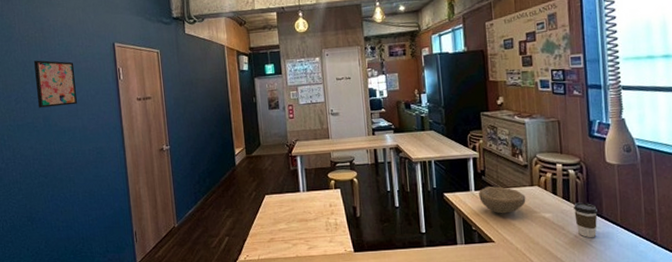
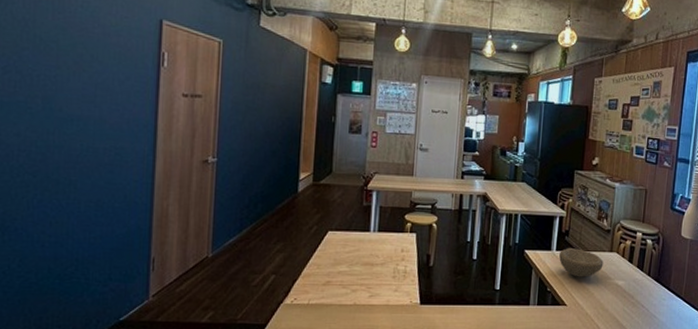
wall art: present [34,60,77,108] -> none [38,21,100,88]
coffee cup: present [574,202,598,238] -> none [644,273,666,309]

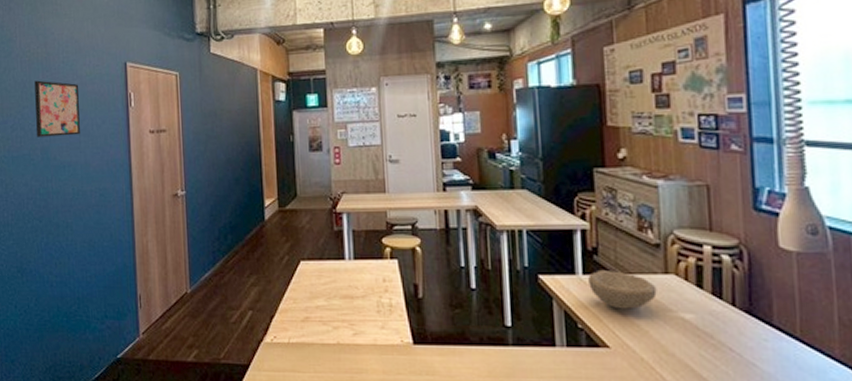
wall art: none [38,21,100,88] -> present [34,80,80,137]

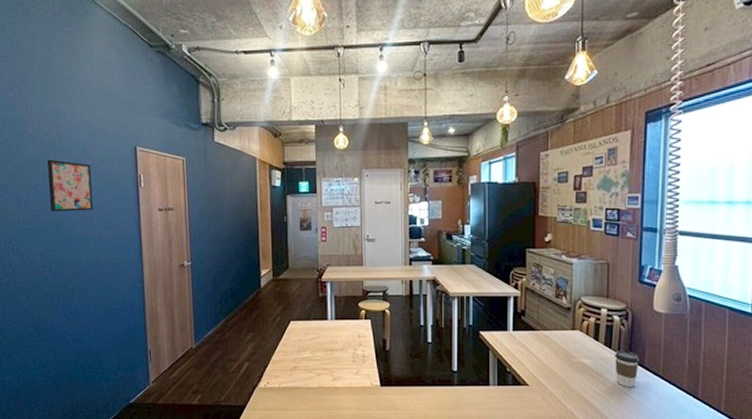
bowl: present [588,269,657,309] -> none [517,327,566,357]
coffee cup: none [728,302,765,354] -> present [615,350,639,388]

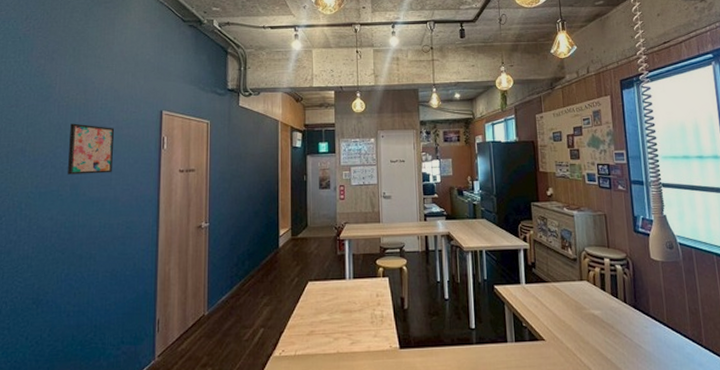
coffee cup: present [615,350,639,388] -> none [622,299,645,338]

